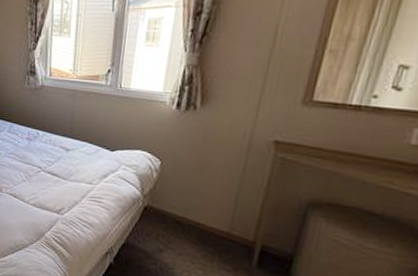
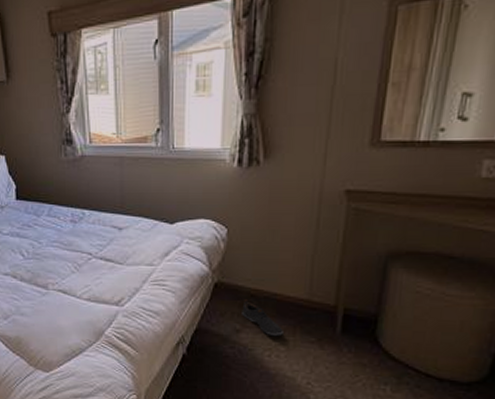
shoe: none [166,224,203,261] -> present [242,299,283,337]

